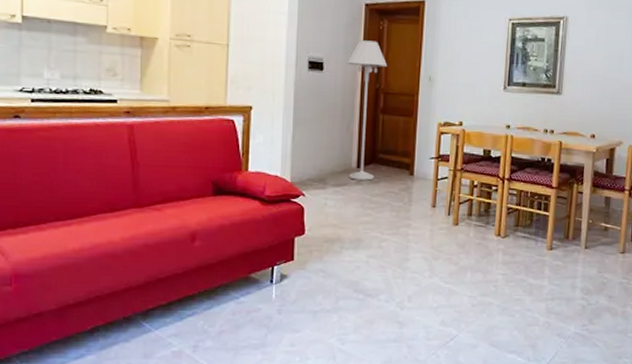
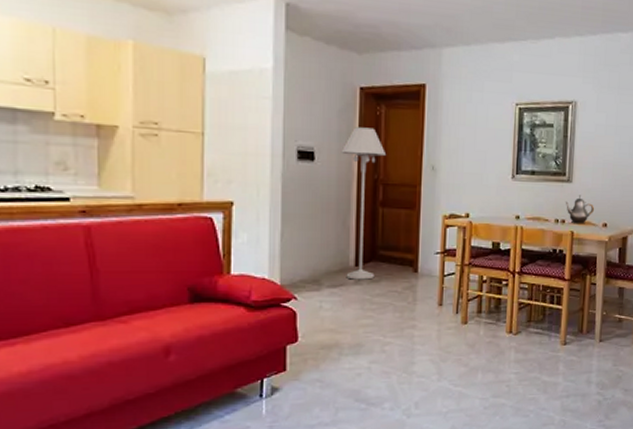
teapot: none [555,107,584,135] -> present [566,195,595,224]

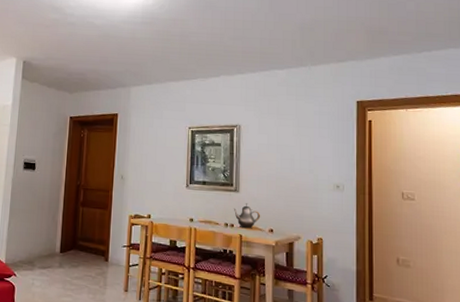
floor lamp: present [341,127,387,280] -> none [53,145,87,265]

